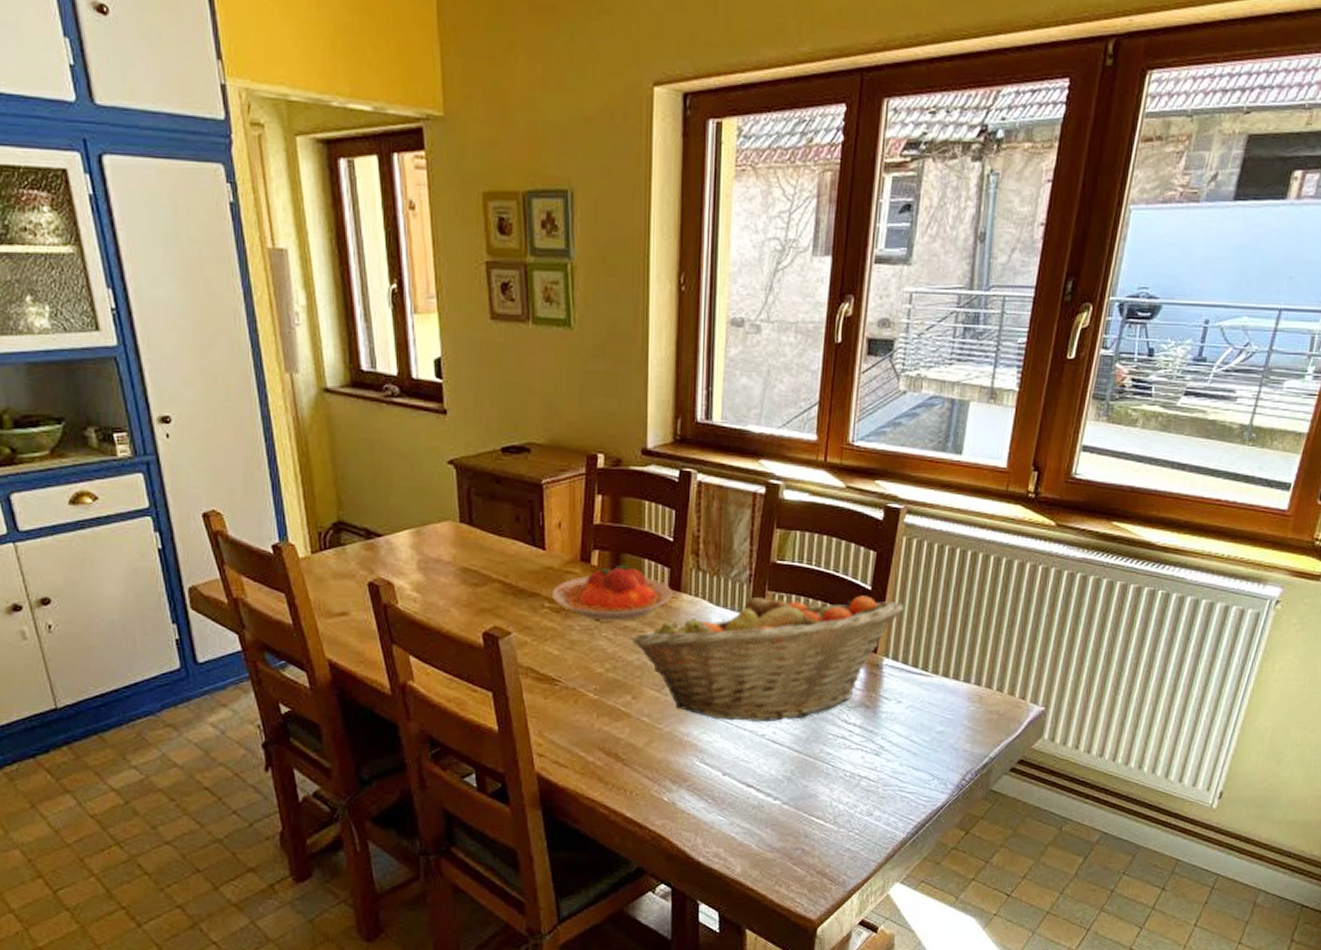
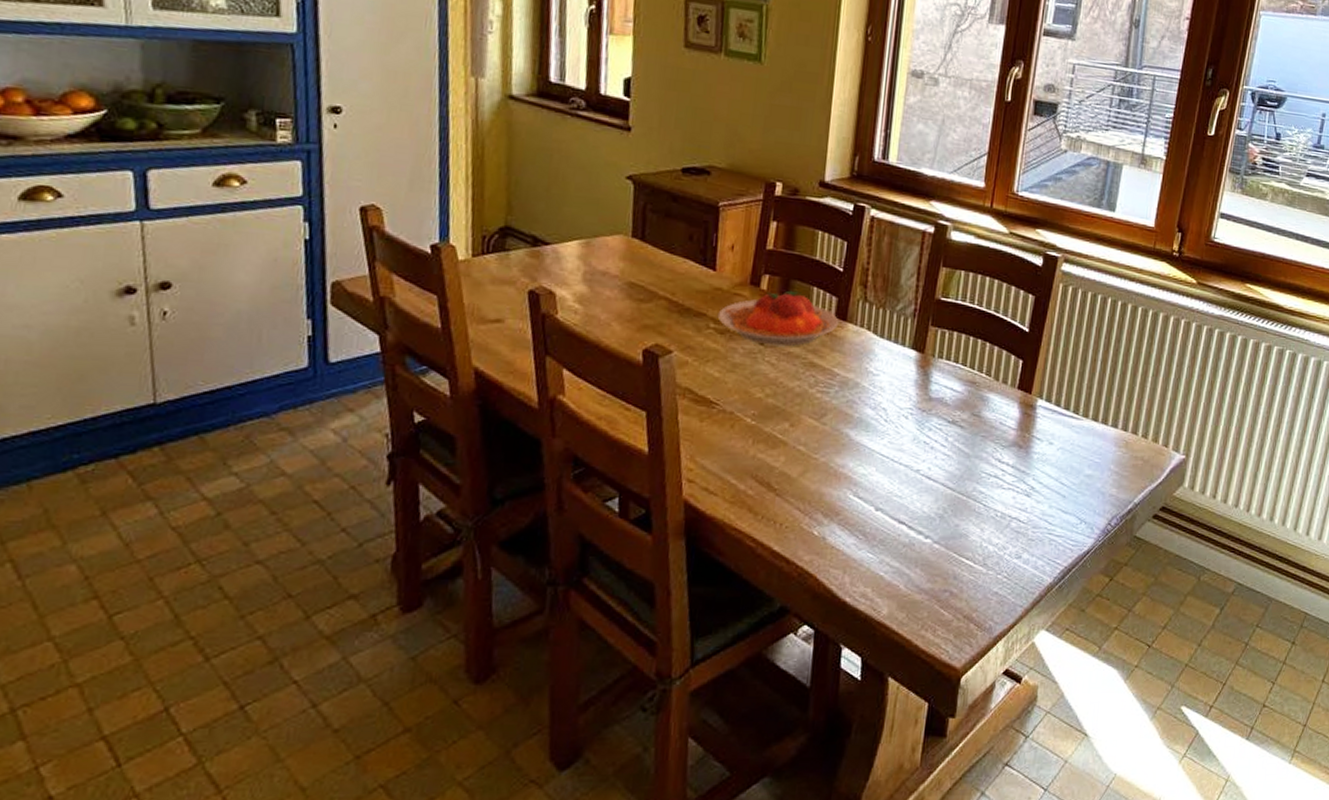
fruit basket: present [632,593,904,723] -> none [795,327,1059,458]

